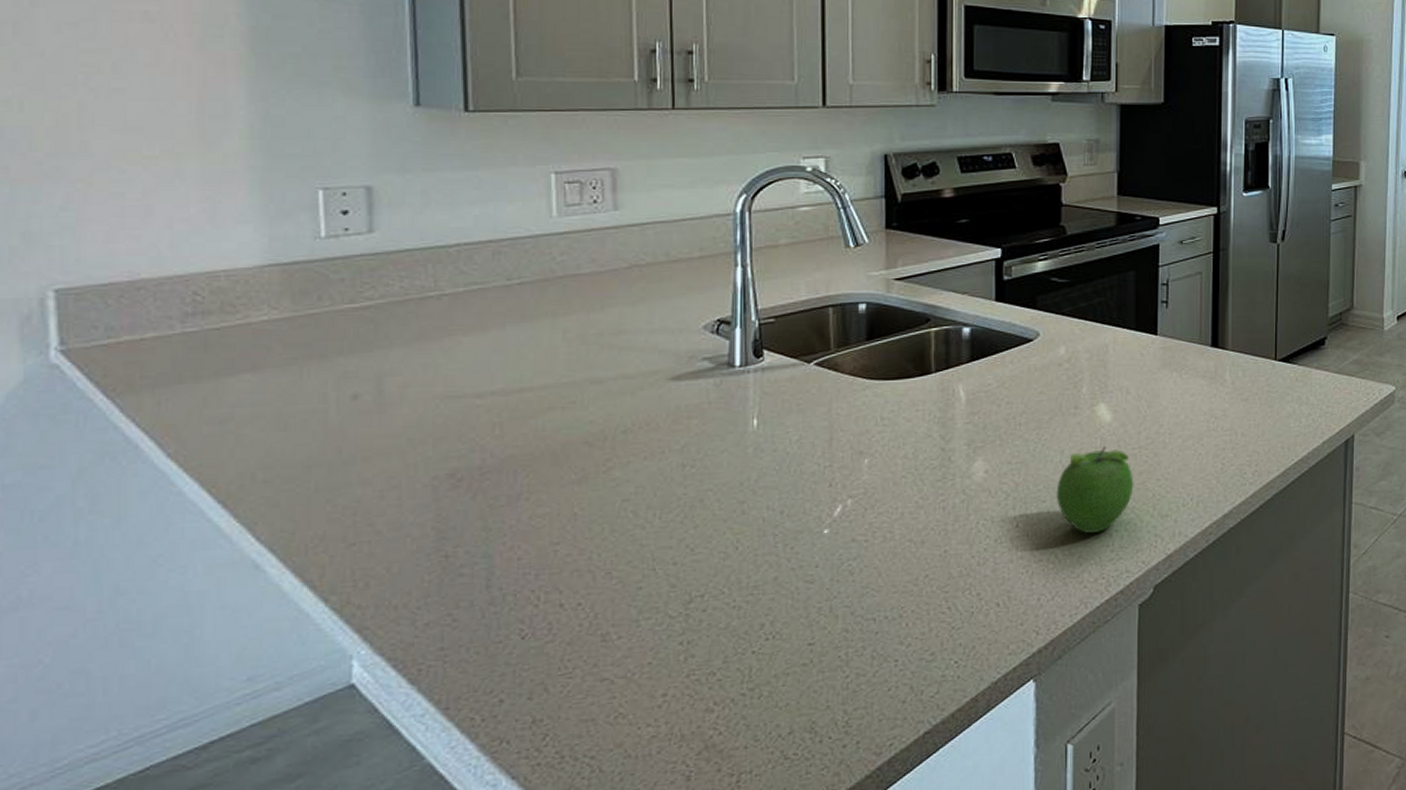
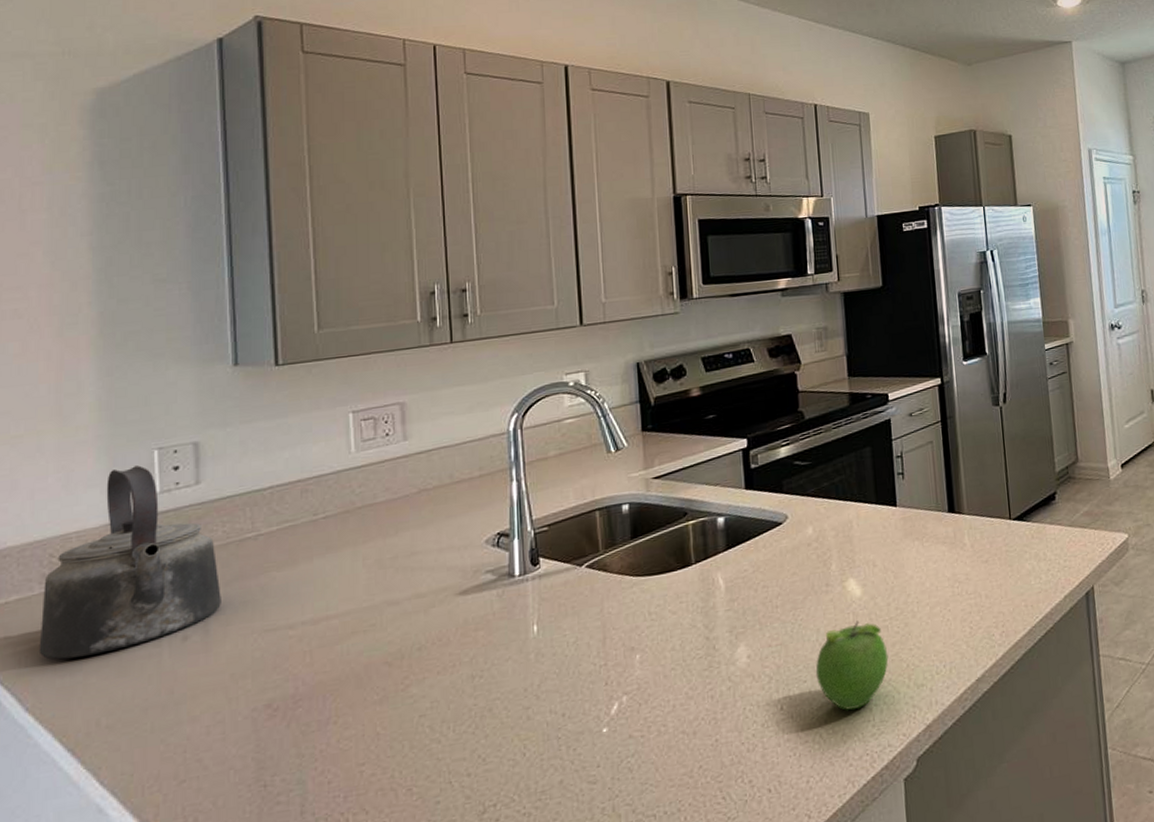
kettle: none [181,205,398,406] -> present [38,465,221,660]

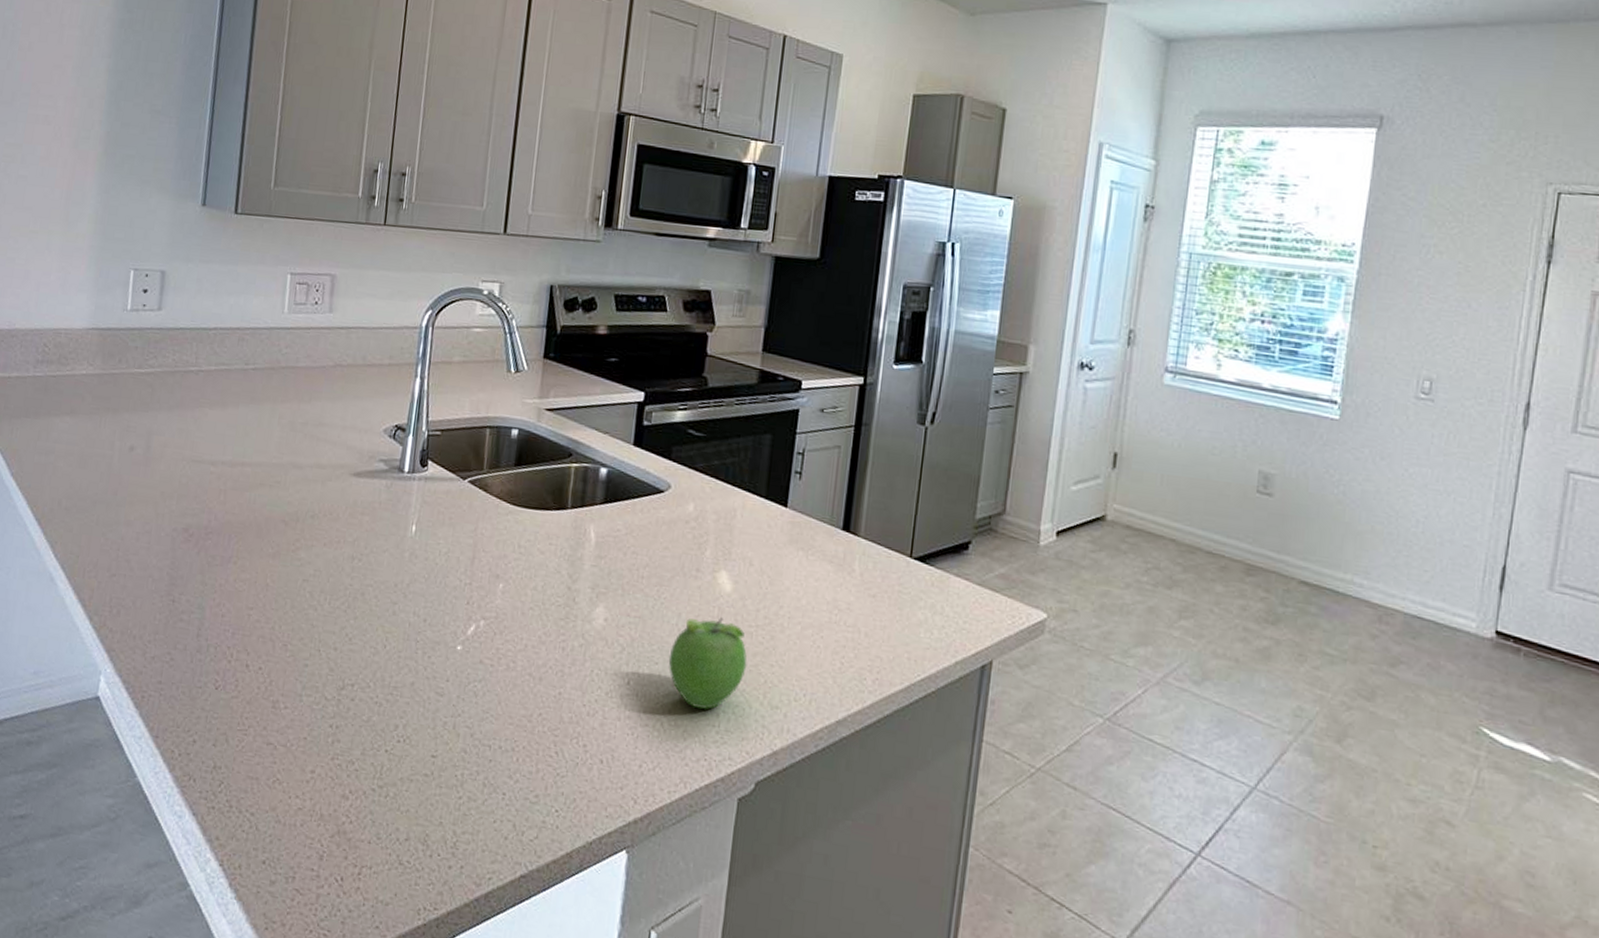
kettle: present [38,465,221,660] -> none [26,280,165,443]

